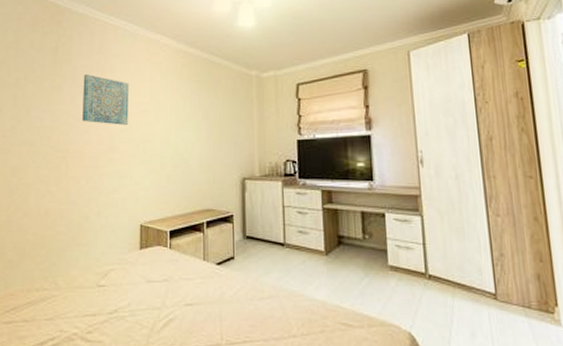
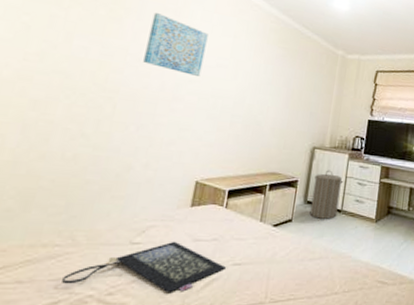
clutch bag: none [52,283,179,332] -> present [60,241,226,292]
laundry hamper: none [250,200,282,254] -> present [310,170,344,219]

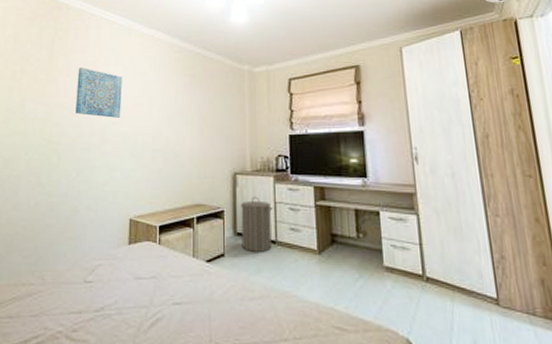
clutch bag: present [60,241,226,292] -> none [38,279,167,331]

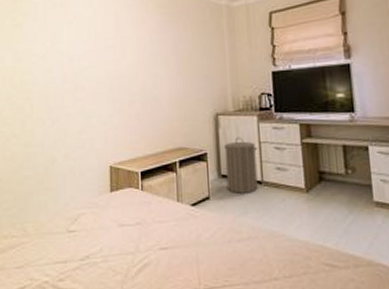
wall art: present [75,67,122,118] -> none [45,9,94,63]

